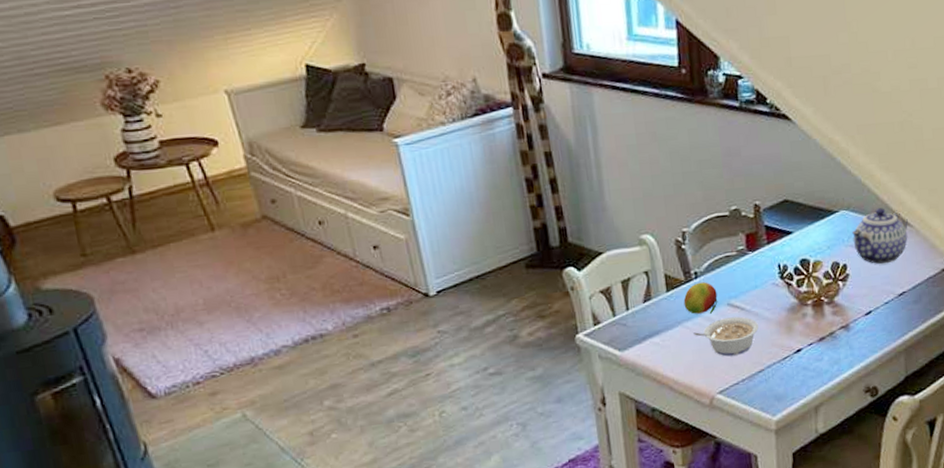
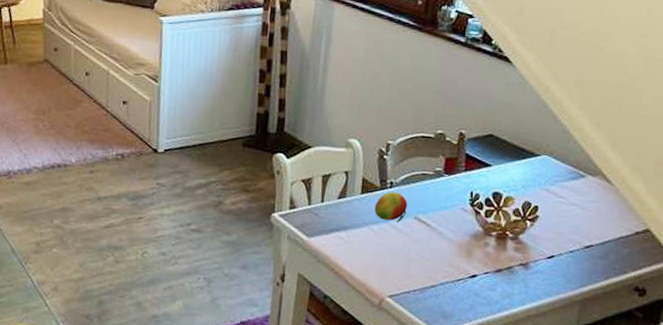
legume: present [693,316,759,357] -> none [377,229,440,267]
teapot: present [852,208,908,265] -> none [549,160,609,215]

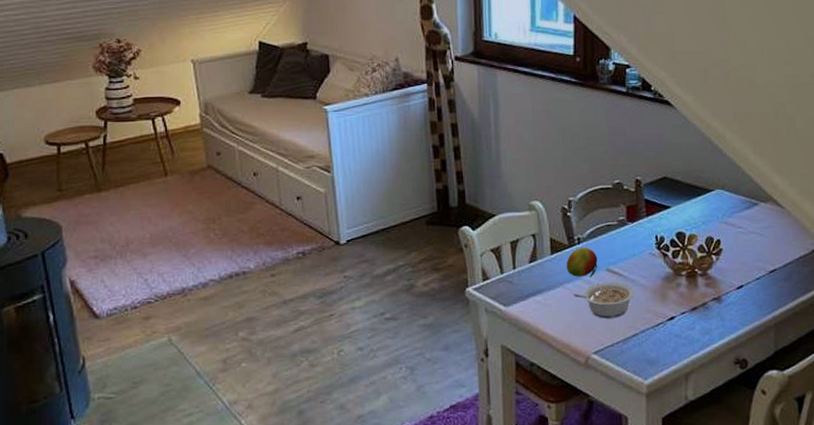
legume: none [377,229,440,267] -> present [573,282,635,319]

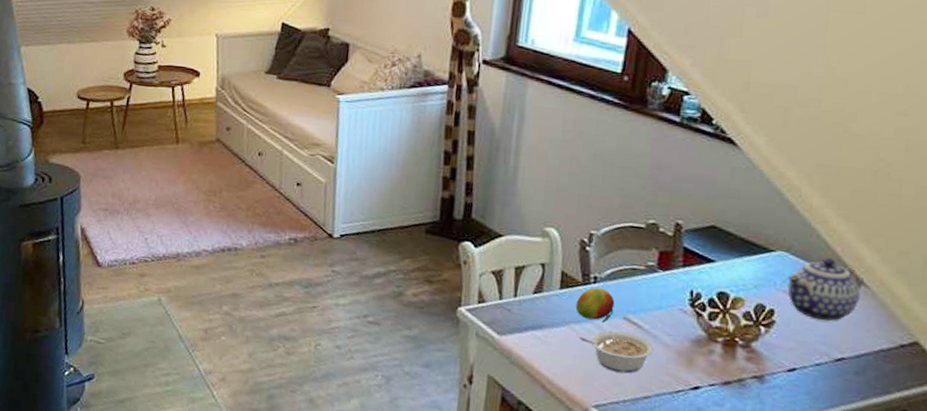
teapot: none [726,189,780,242] -> present [787,258,863,322]

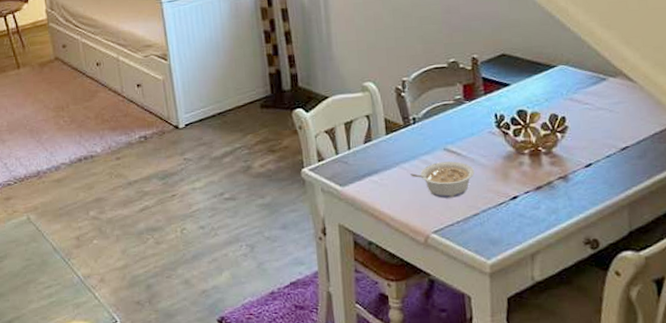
fruit: present [575,287,615,323] -> none [402,127,435,157]
teapot: present [787,258,863,322] -> none [571,64,631,119]

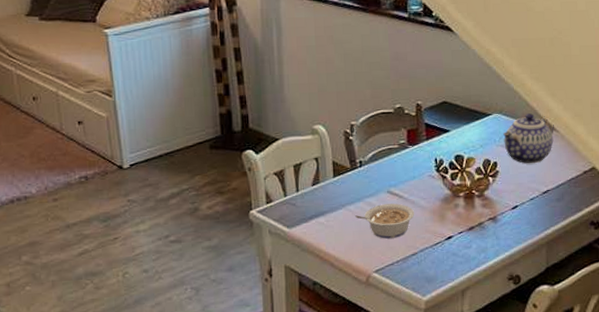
teapot: none [571,64,631,119] -> present [503,113,554,164]

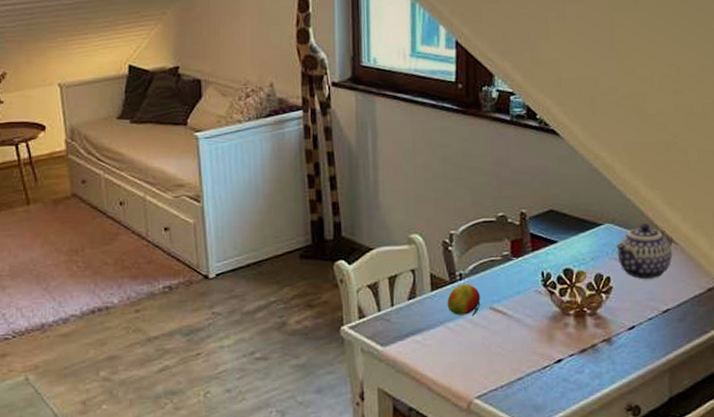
fruit: none [348,170,379,199] -> present [447,284,481,316]
legume: present [355,203,414,239] -> none [455,321,520,361]

